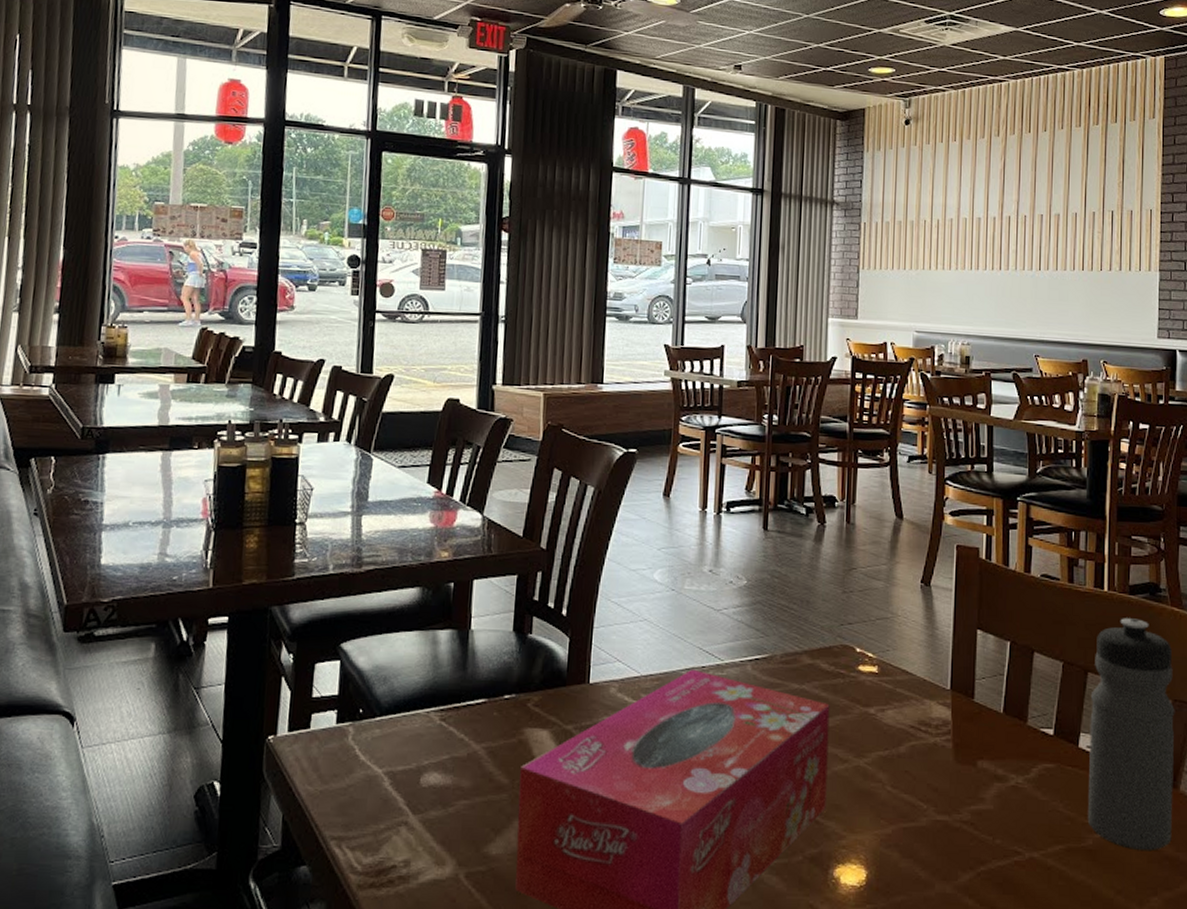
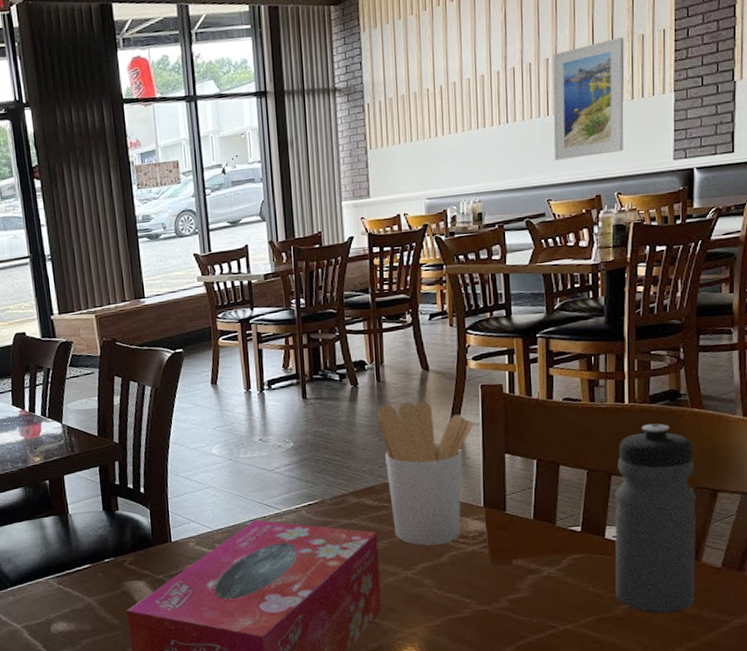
utensil holder: none [844,551,945,730] -> present [378,401,473,546]
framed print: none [1043,208,1113,320] -> present [553,37,624,161]

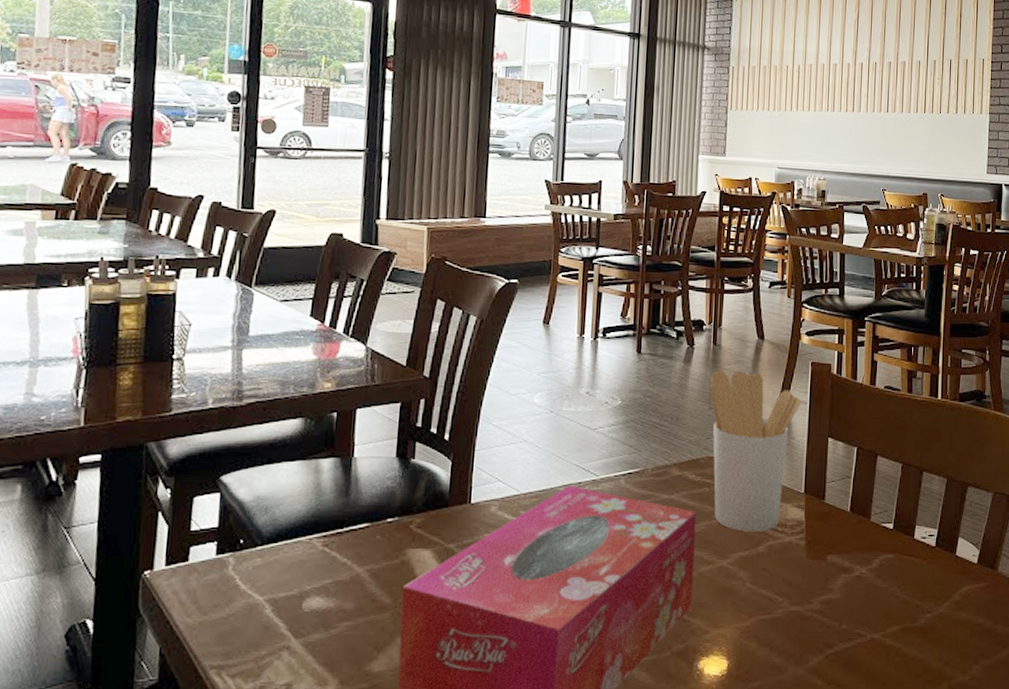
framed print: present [553,37,624,161] -> none [890,57,951,157]
water bottle: present [614,423,697,614] -> none [920,422,996,626]

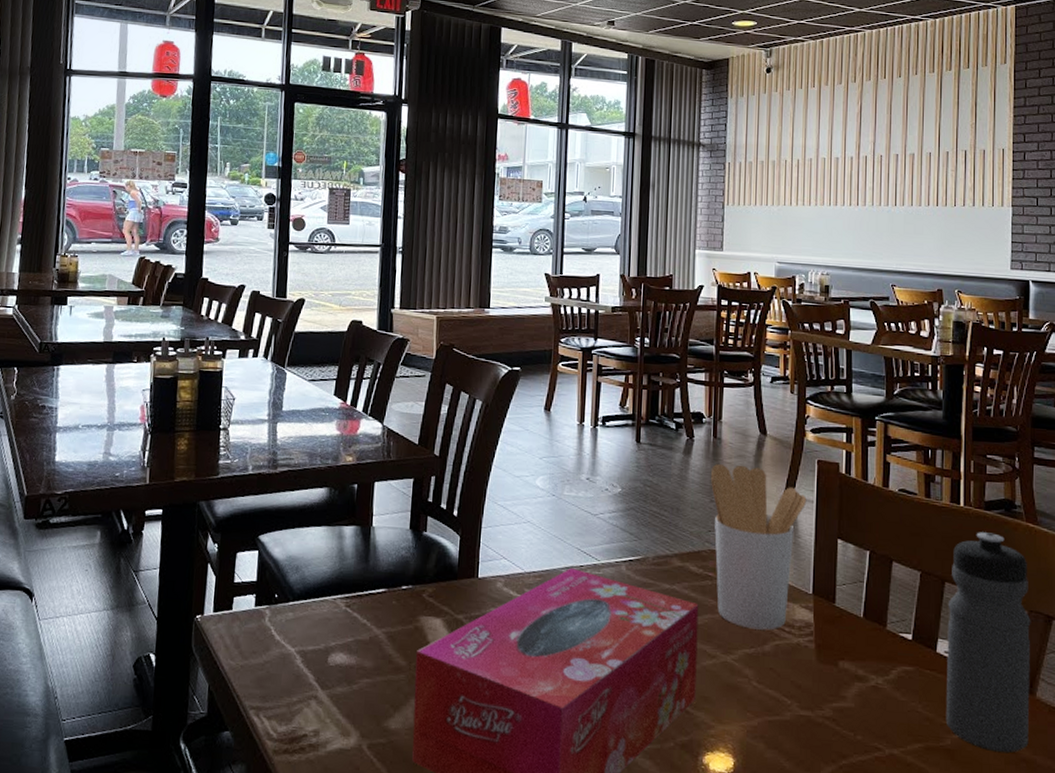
water bottle: none [920,422,996,626] -> present [945,532,1031,754]

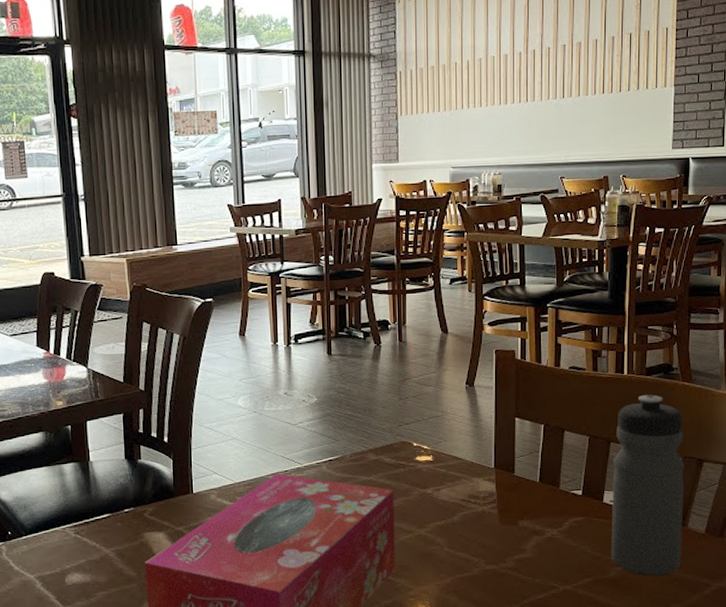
utensil holder: present [711,463,807,630] -> none [399,363,487,505]

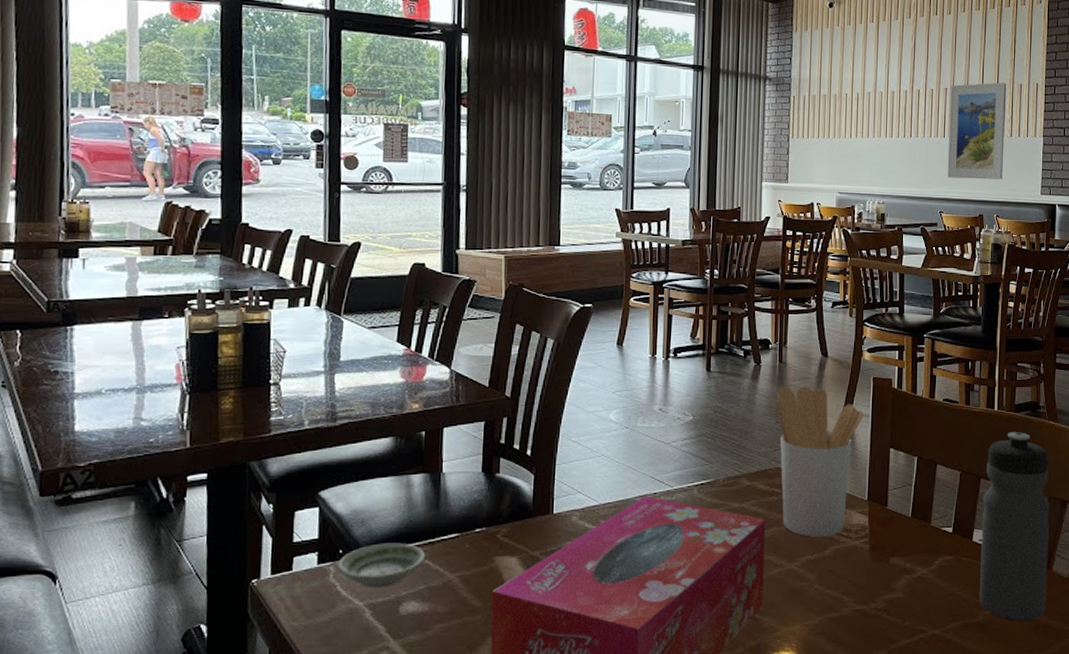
saucer: none [8,524,83,564] -> present [337,543,426,589]
utensil holder: none [399,363,487,505] -> present [777,386,864,537]
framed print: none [568,32,631,141] -> present [947,82,1006,180]

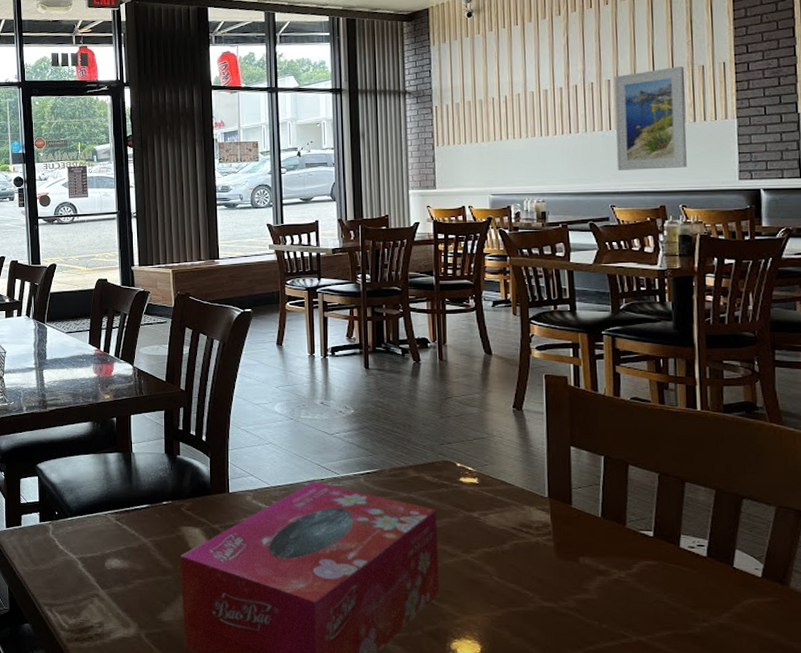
saucer: present [337,543,426,589] -> none [55,508,123,546]
utensil holder: present [777,386,864,537] -> none [440,383,537,531]
water bottle: present [979,432,1050,622] -> none [689,434,784,640]

